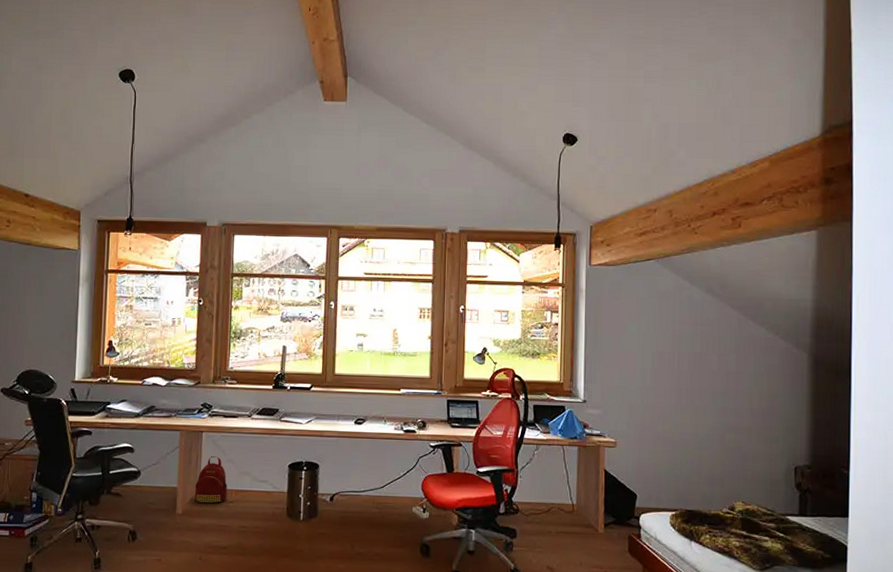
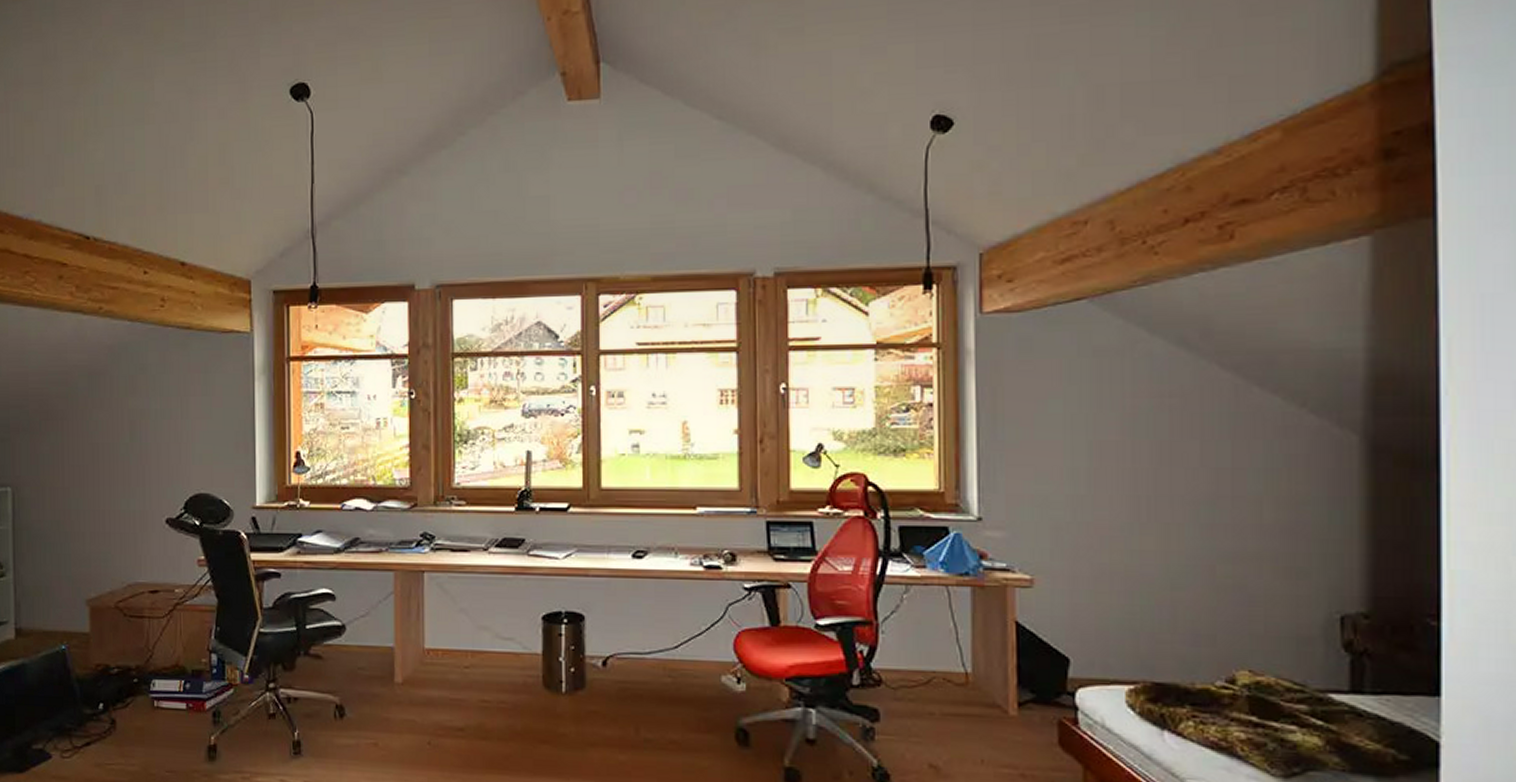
backpack: present [195,456,227,504] -> none [417,605,461,670]

